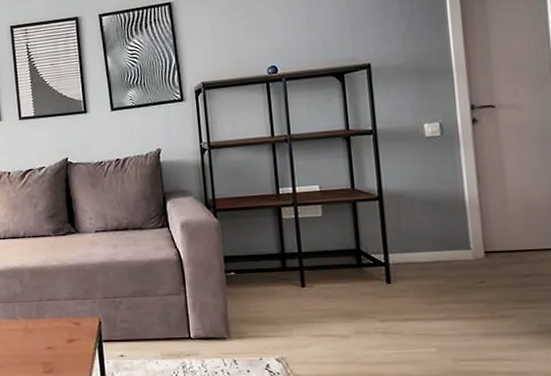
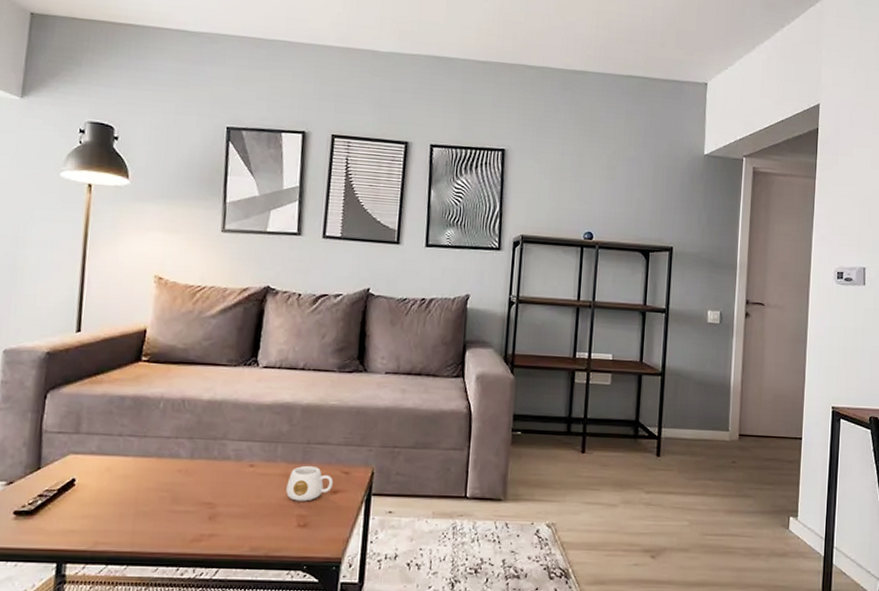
mug: none [28,319,68,351] -> present [286,465,334,502]

